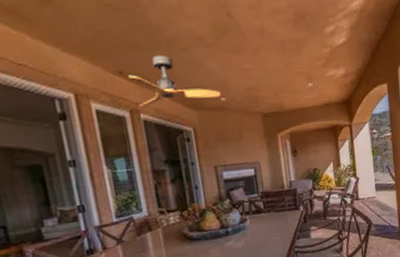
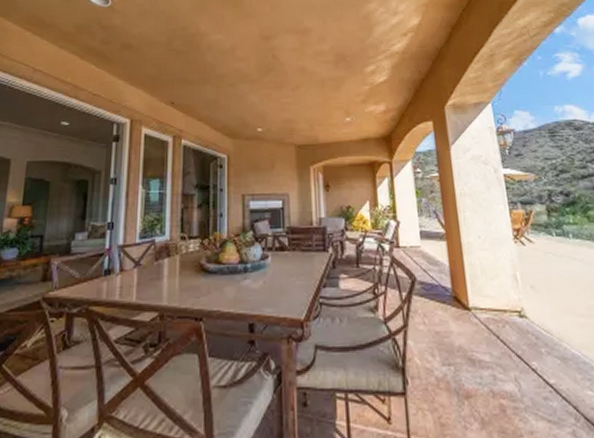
ceiling fan: present [128,54,222,108] -> none [178,89,259,134]

